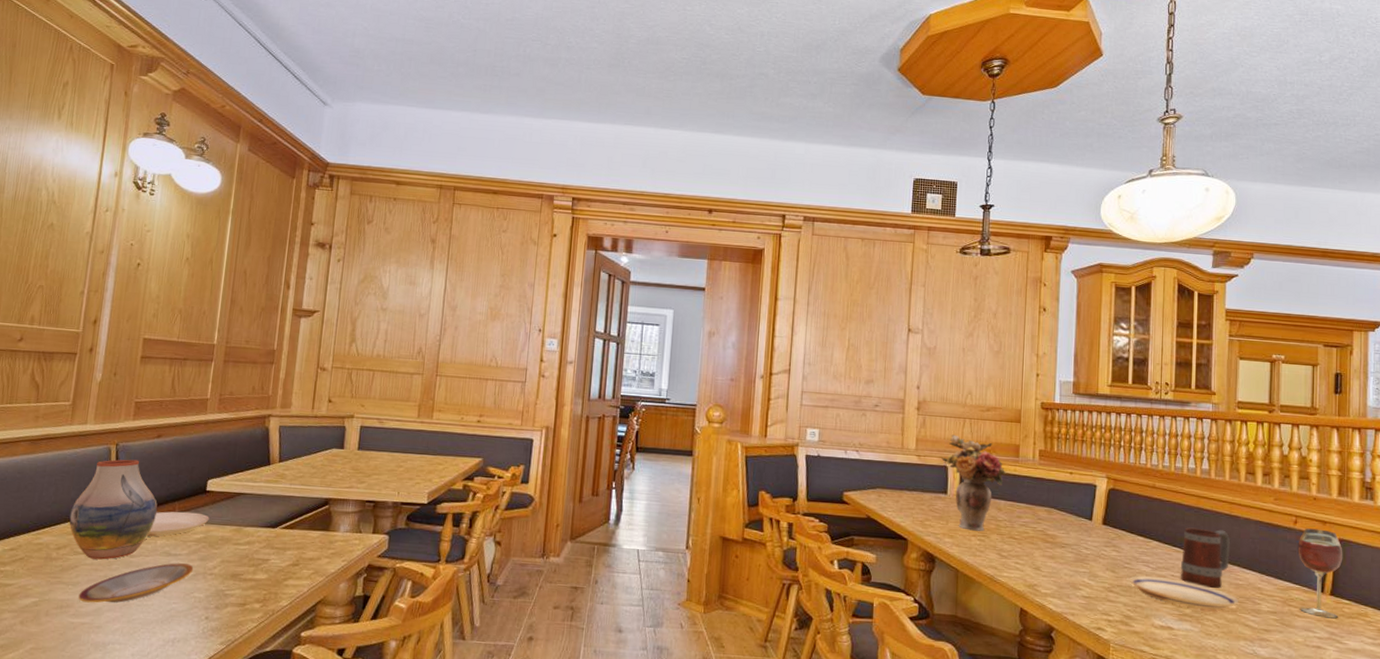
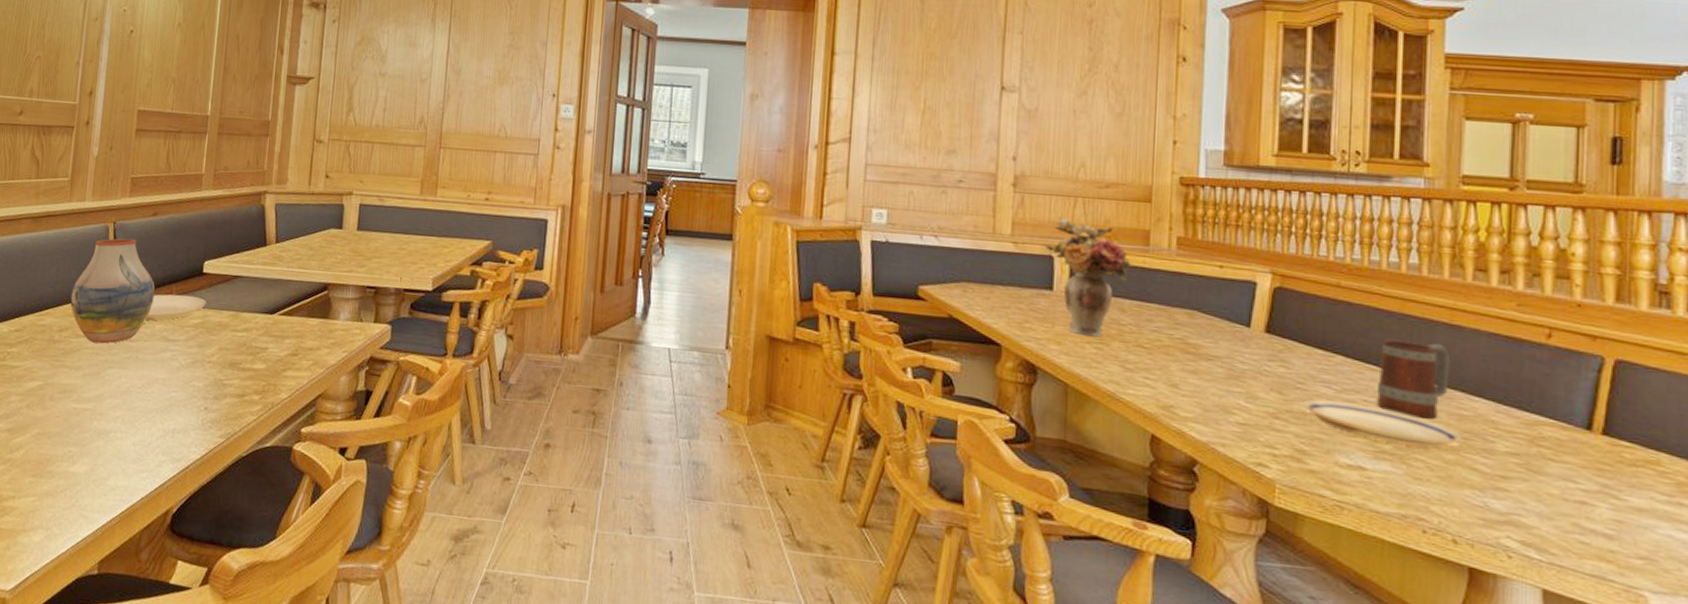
plate: present [78,563,194,603] -> none [81,349,192,389]
wineglass: present [1298,528,1343,619] -> none [1552,344,1623,466]

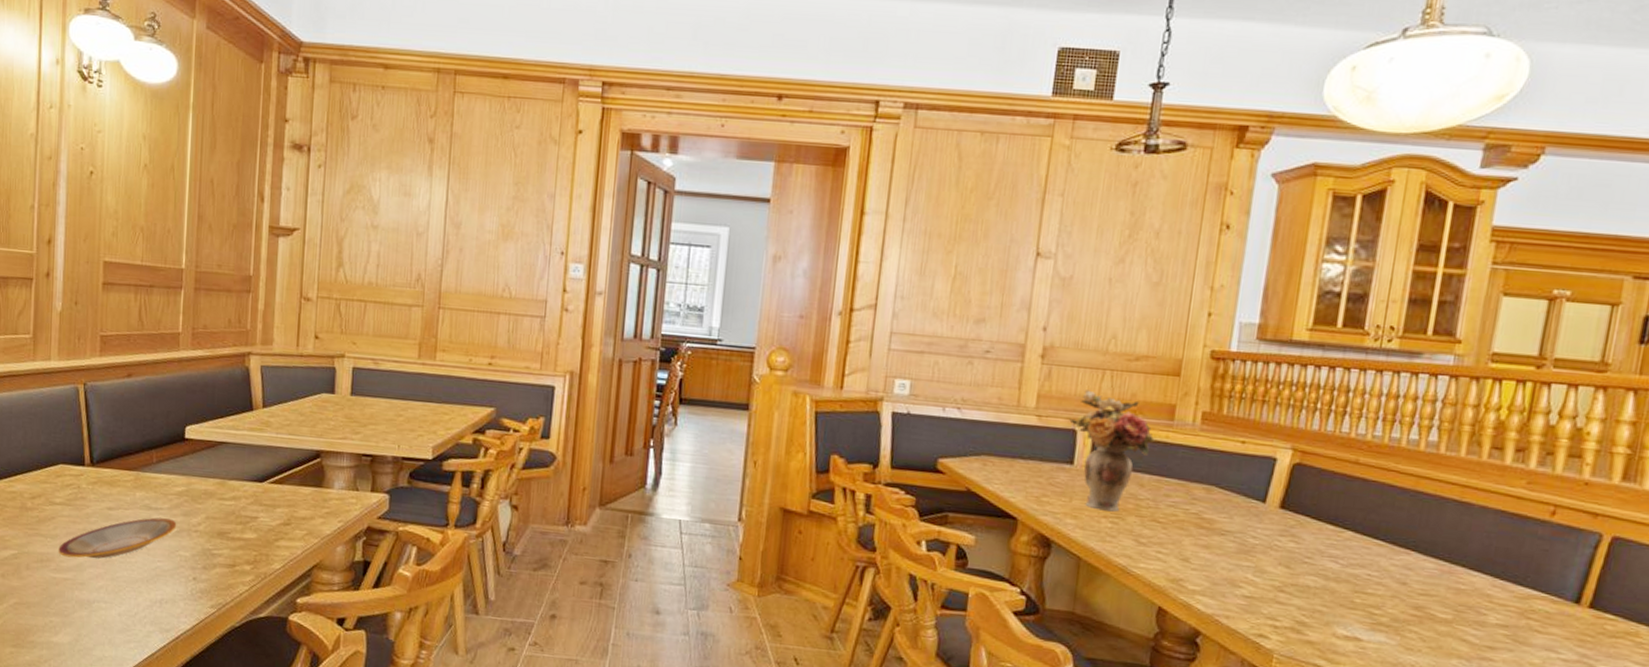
vase: present [70,238,156,344] -> none [40,400,134,512]
plate: none [81,349,192,389] -> present [58,517,177,559]
plate: present [146,294,207,321] -> none [125,460,190,488]
plate: present [1302,399,1463,448] -> none [1308,573,1458,620]
beer mug: present [1376,339,1451,419] -> none [1379,515,1457,593]

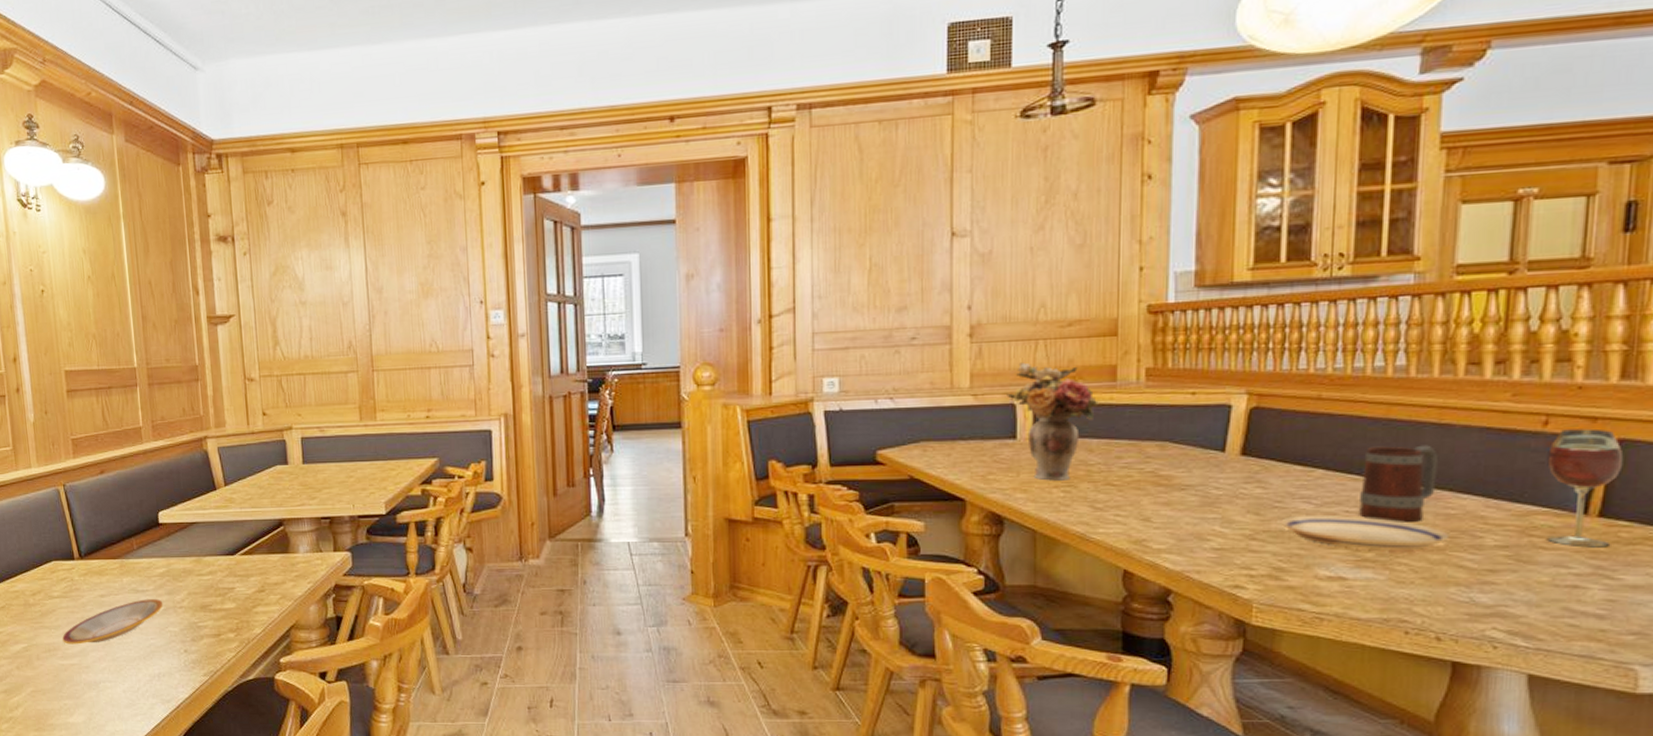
plate: none [1308,573,1458,620] -> present [1280,514,1450,550]
beer mug: none [1379,515,1457,593] -> present [1358,445,1439,522]
wineglass: none [1543,521,1617,638] -> present [1547,428,1624,548]

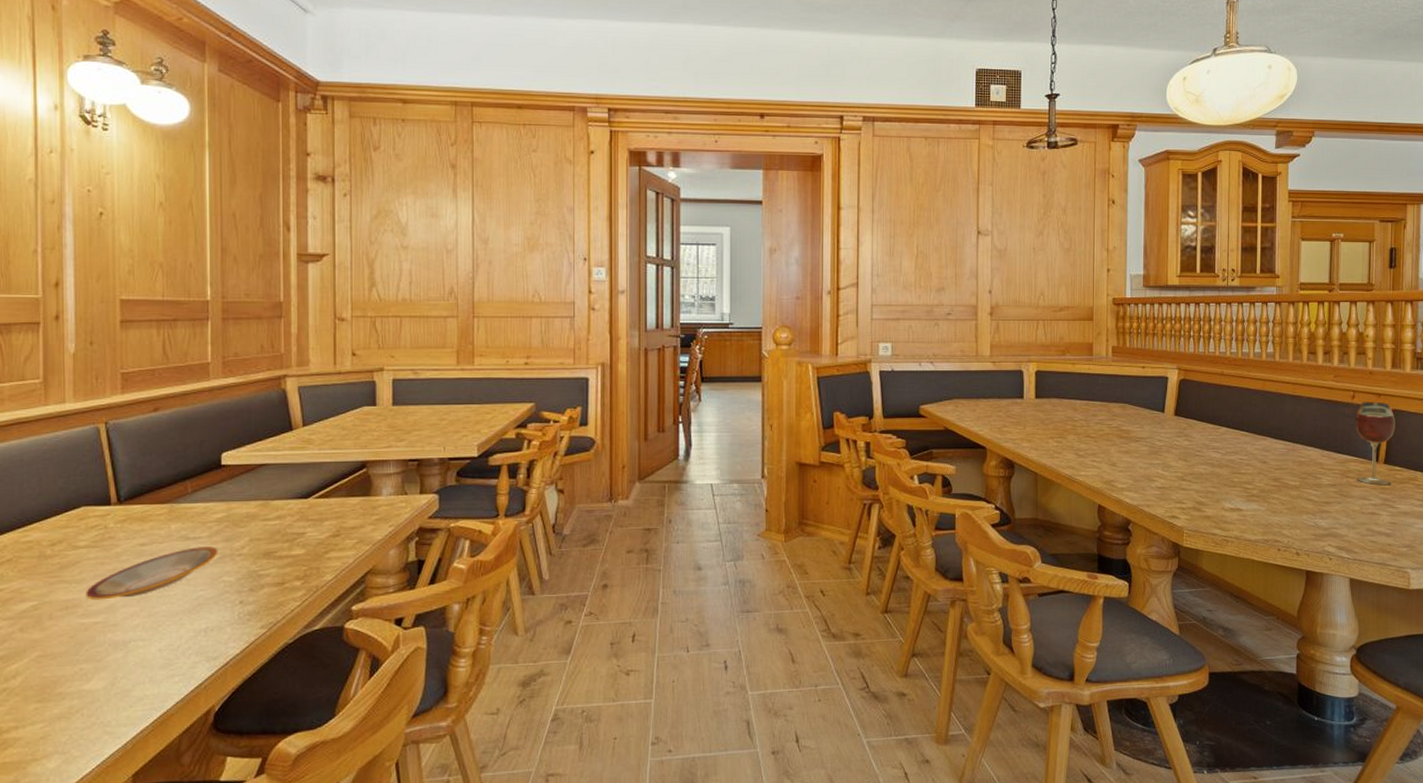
flower arrangement: present [1006,362,1099,481] -> none [1016,338,1081,433]
plate: present [1280,514,1450,550] -> none [1200,461,1302,488]
beer mug: present [1358,445,1439,522] -> none [1247,410,1294,467]

